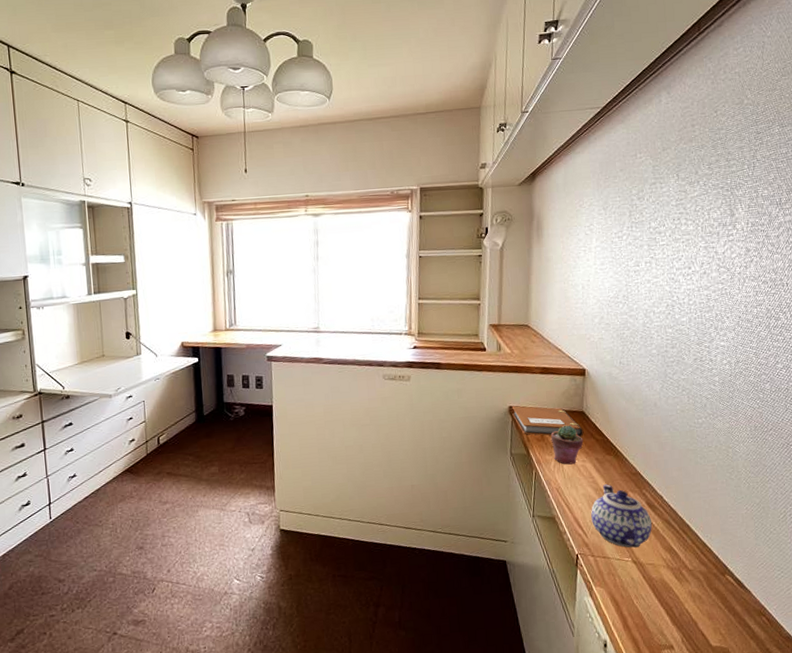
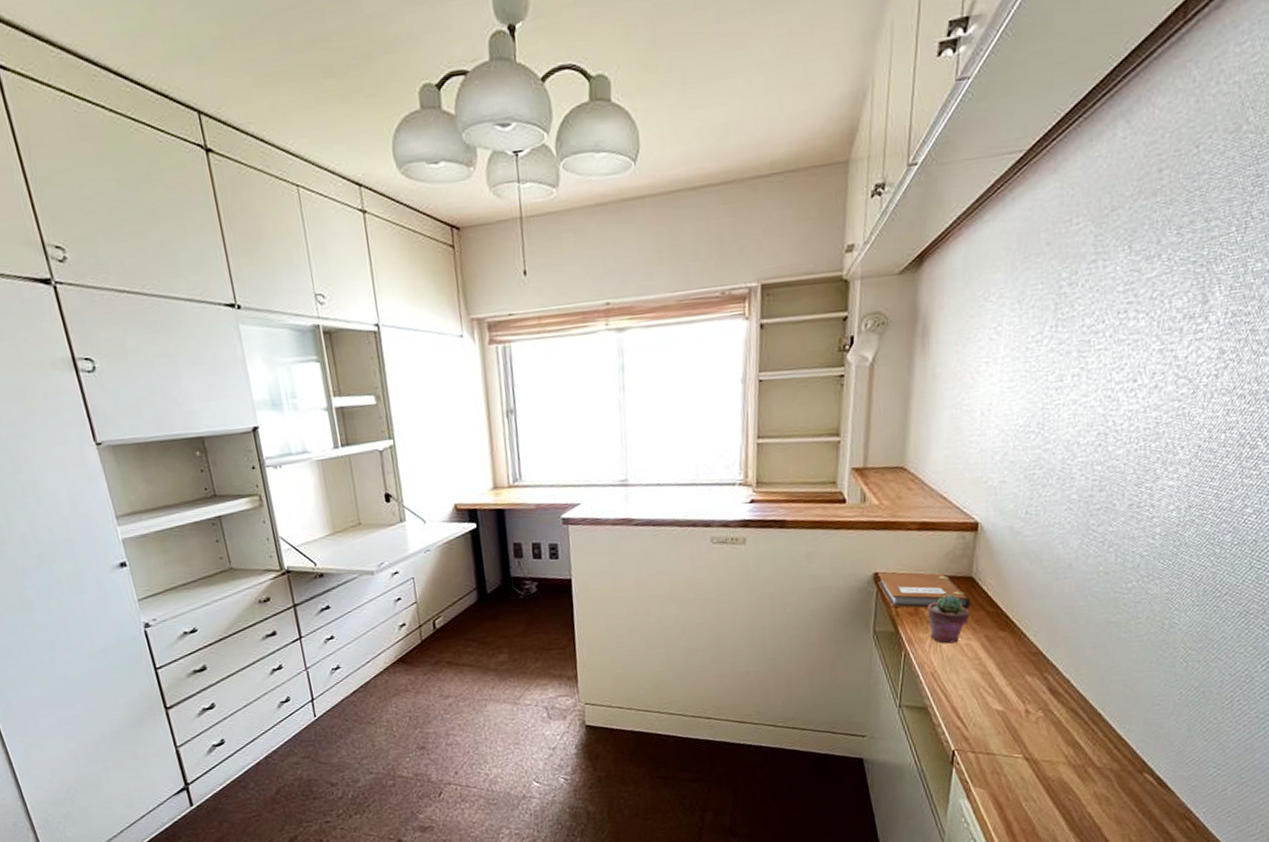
teapot: present [591,484,653,548] -> none [974,666,1054,743]

